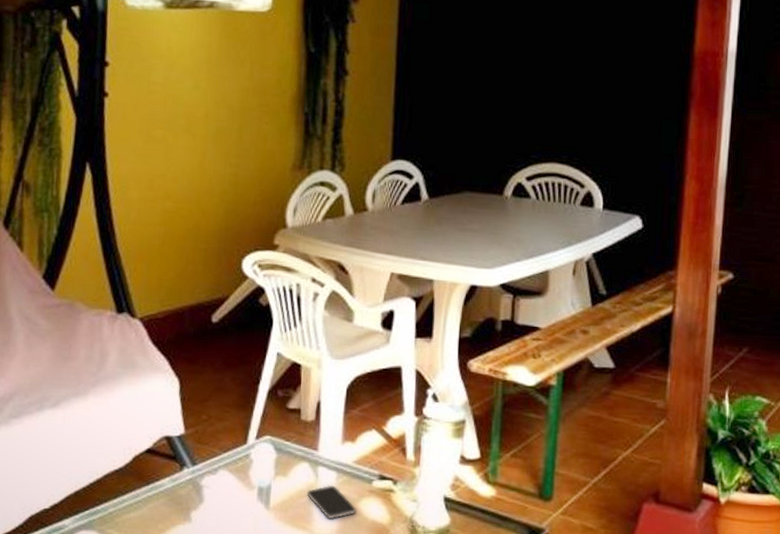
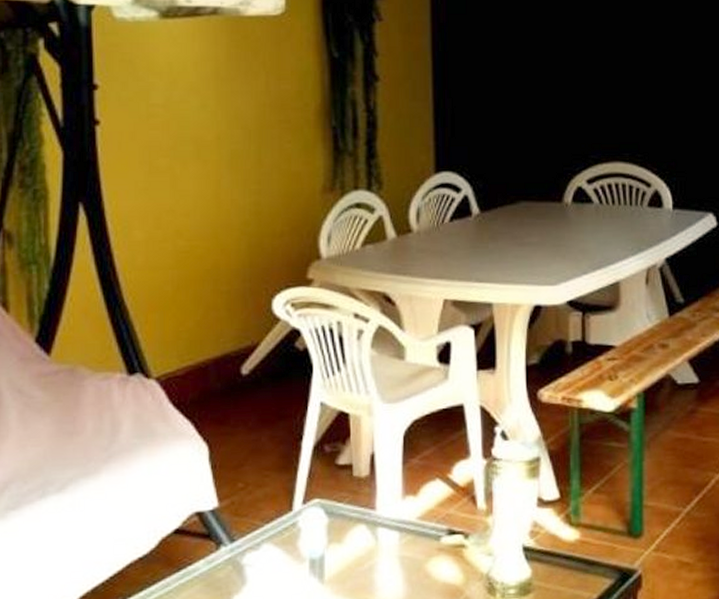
smartphone: present [307,485,357,519] -> none [367,547,425,587]

